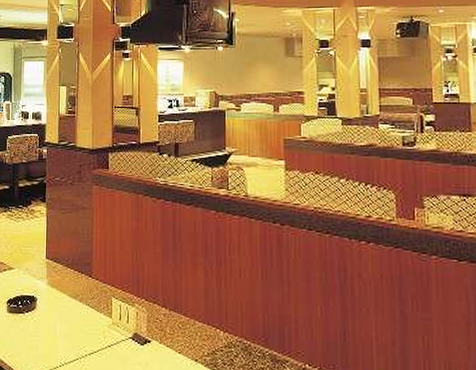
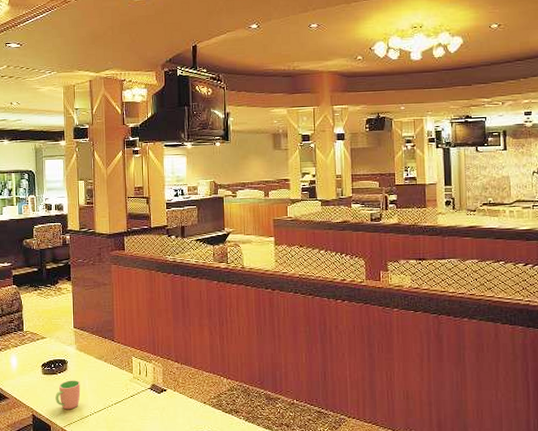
cup: none [20,321,50,358] -> present [55,380,81,410]

